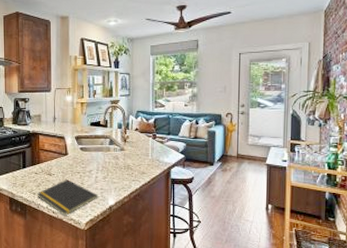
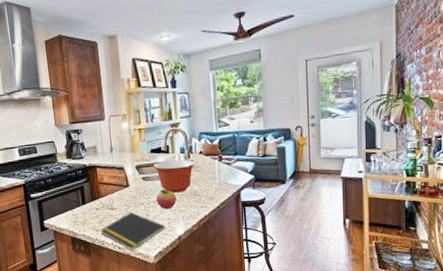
mixing bowl: none [92,134,131,165] -> present [153,159,195,193]
fruit: none [92,160,110,179] -> present [156,189,177,209]

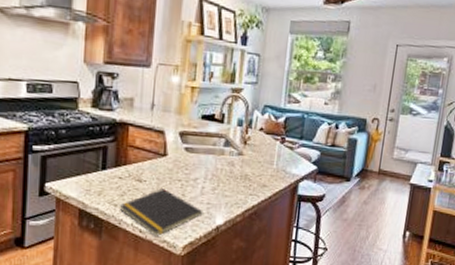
mixing bowl: present [153,159,195,193] -> none [201,132,253,173]
fruit: present [156,189,177,209] -> none [197,166,223,191]

